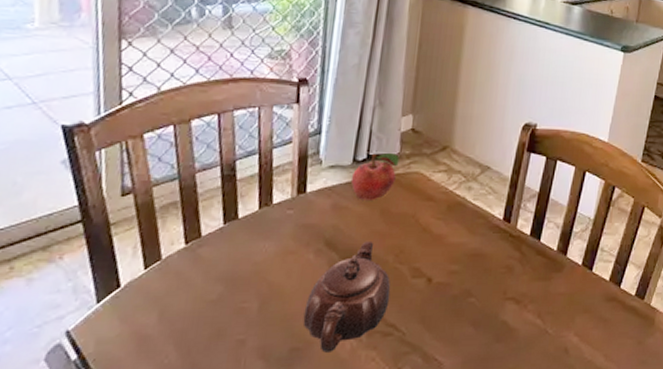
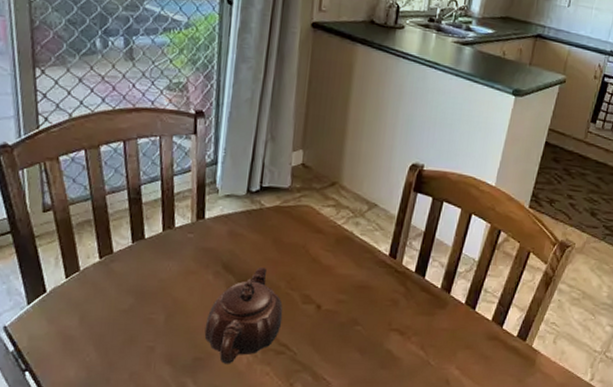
fruit: present [351,152,399,200] -> none [246,185,290,230]

